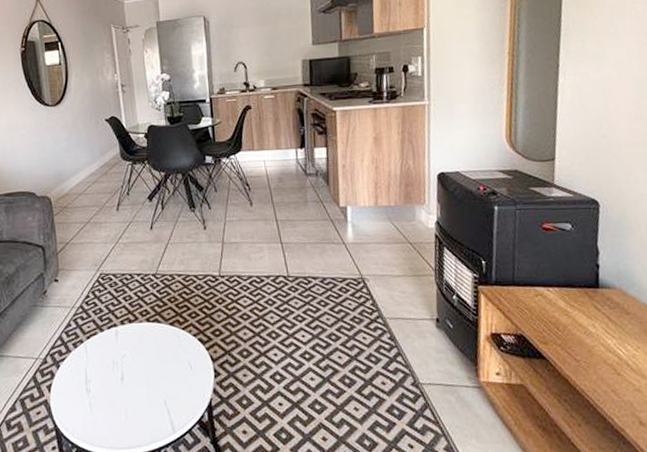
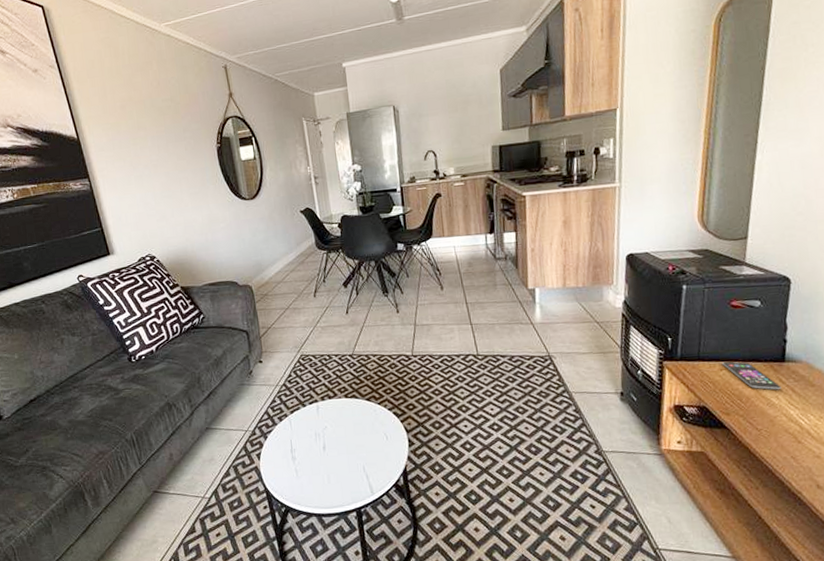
smartphone: none [537,286,597,318] -> present [722,361,782,390]

